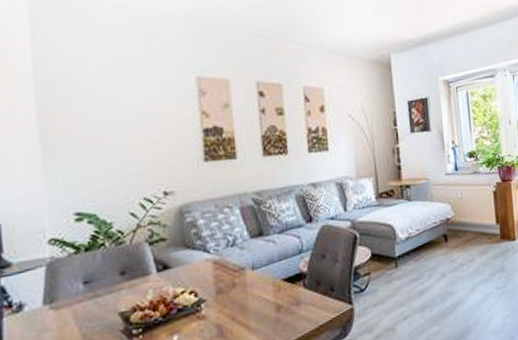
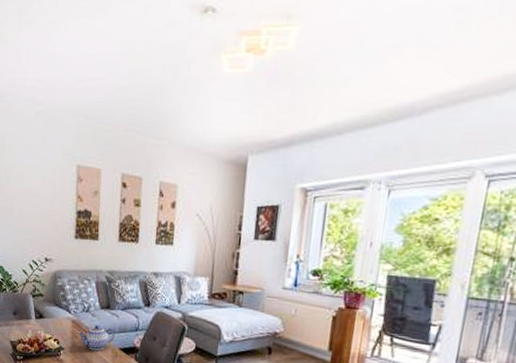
teapot: none [224,258,274,292] -> present [78,325,115,351]

